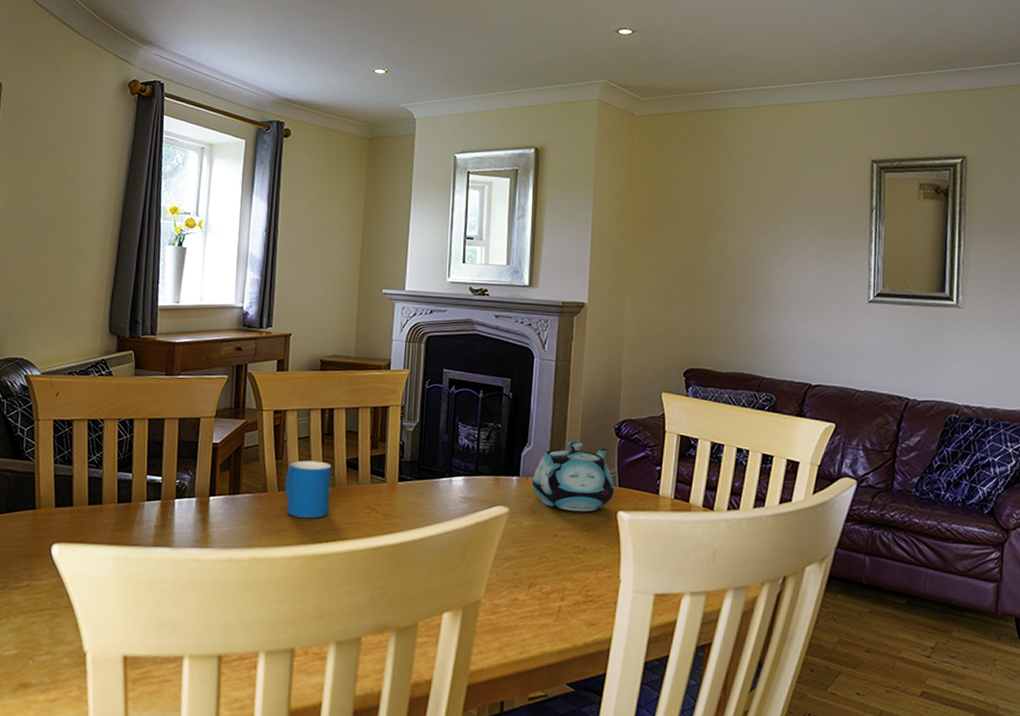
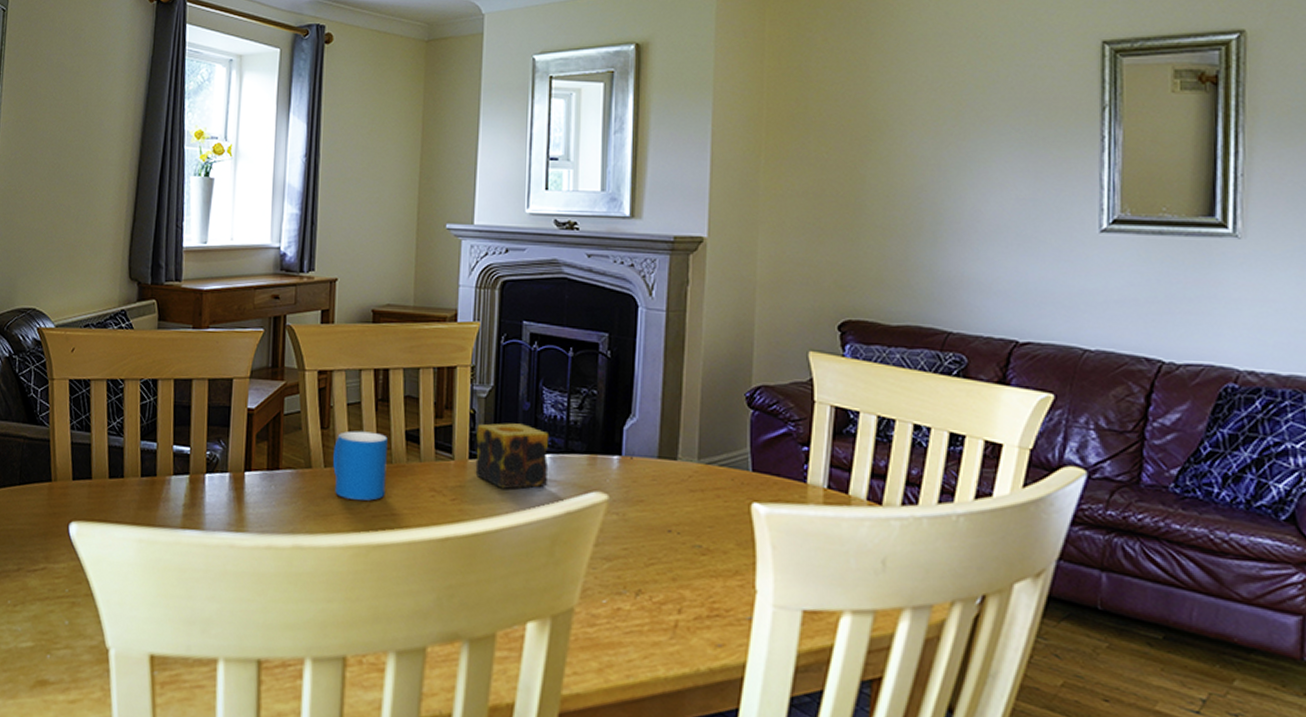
candle: none [403,452,463,506] -> present [475,423,550,489]
teapot: present [531,441,615,512] -> none [637,412,747,503]

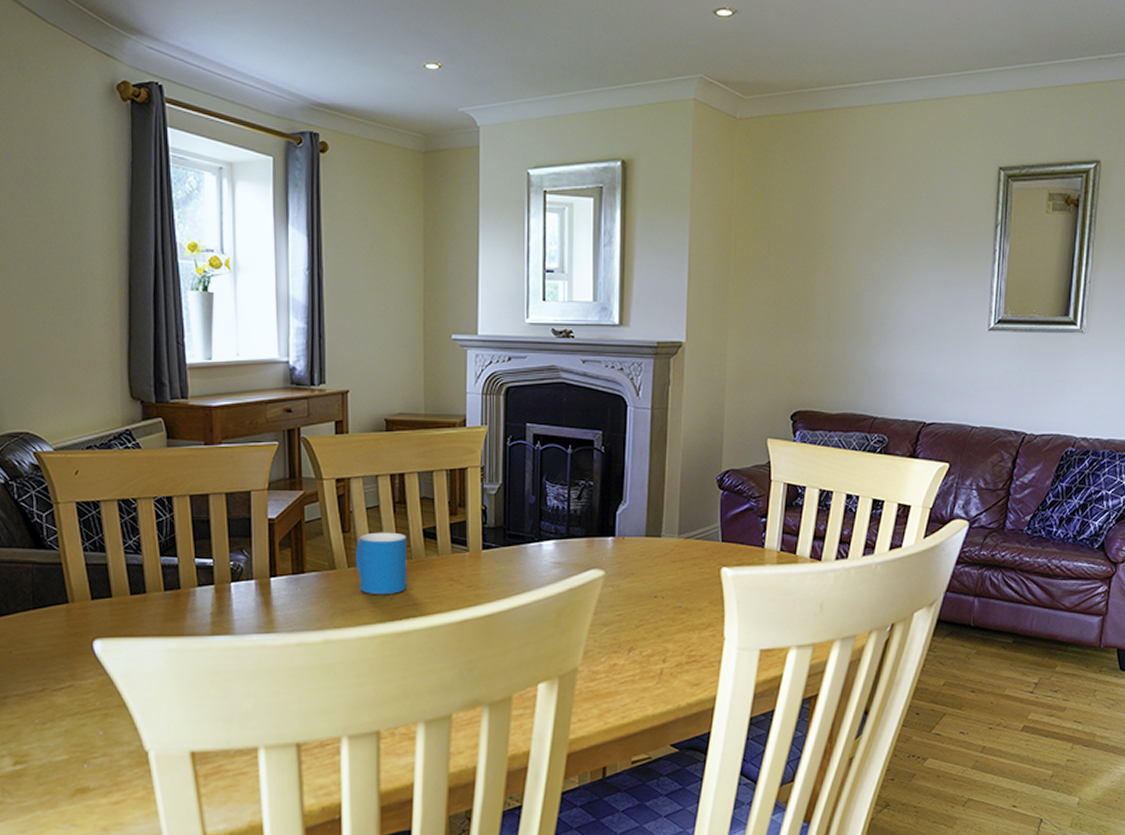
candle: present [475,423,550,489] -> none [488,515,553,573]

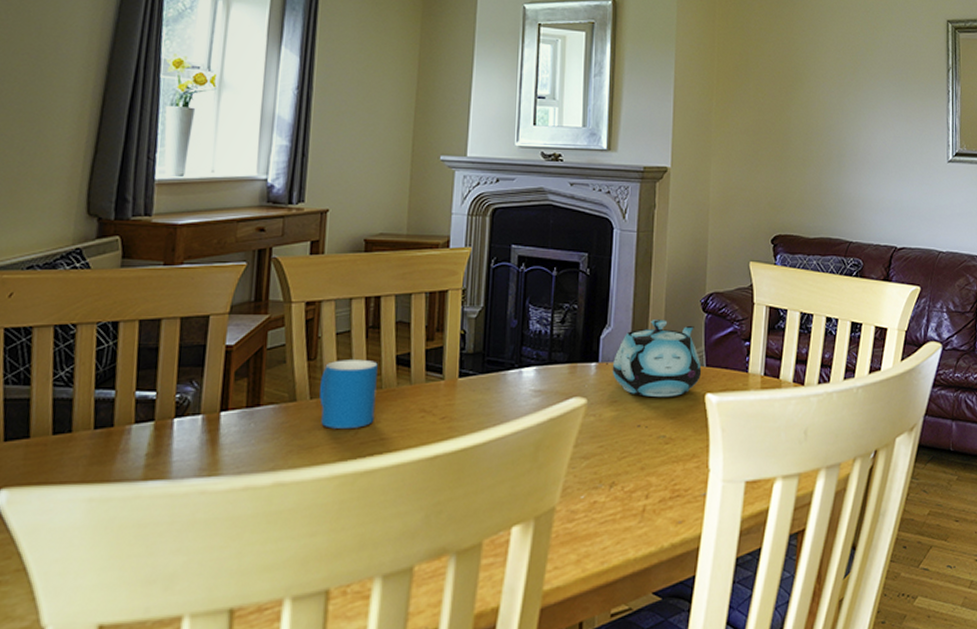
teapot: none [628,496,718,571] -> present [612,320,702,398]

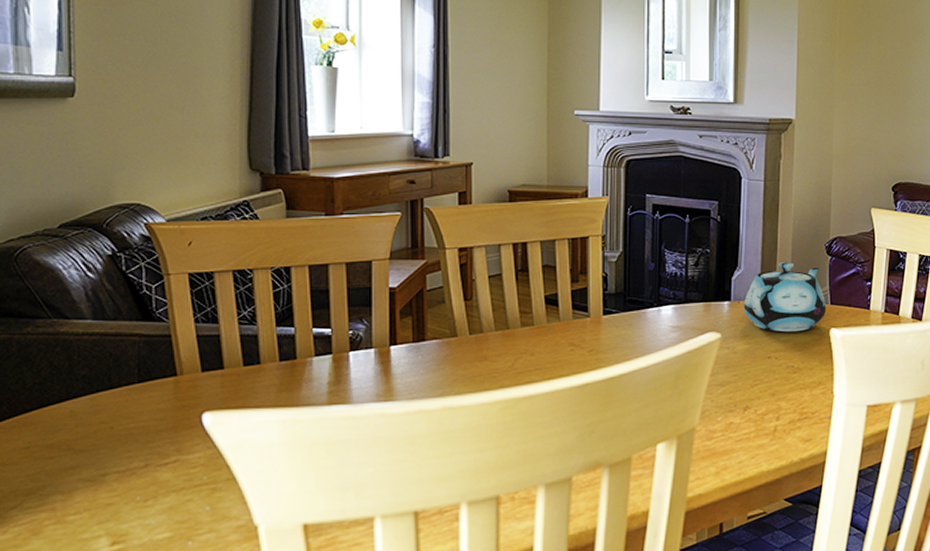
mug: present [319,359,378,429] -> none [478,299,529,360]

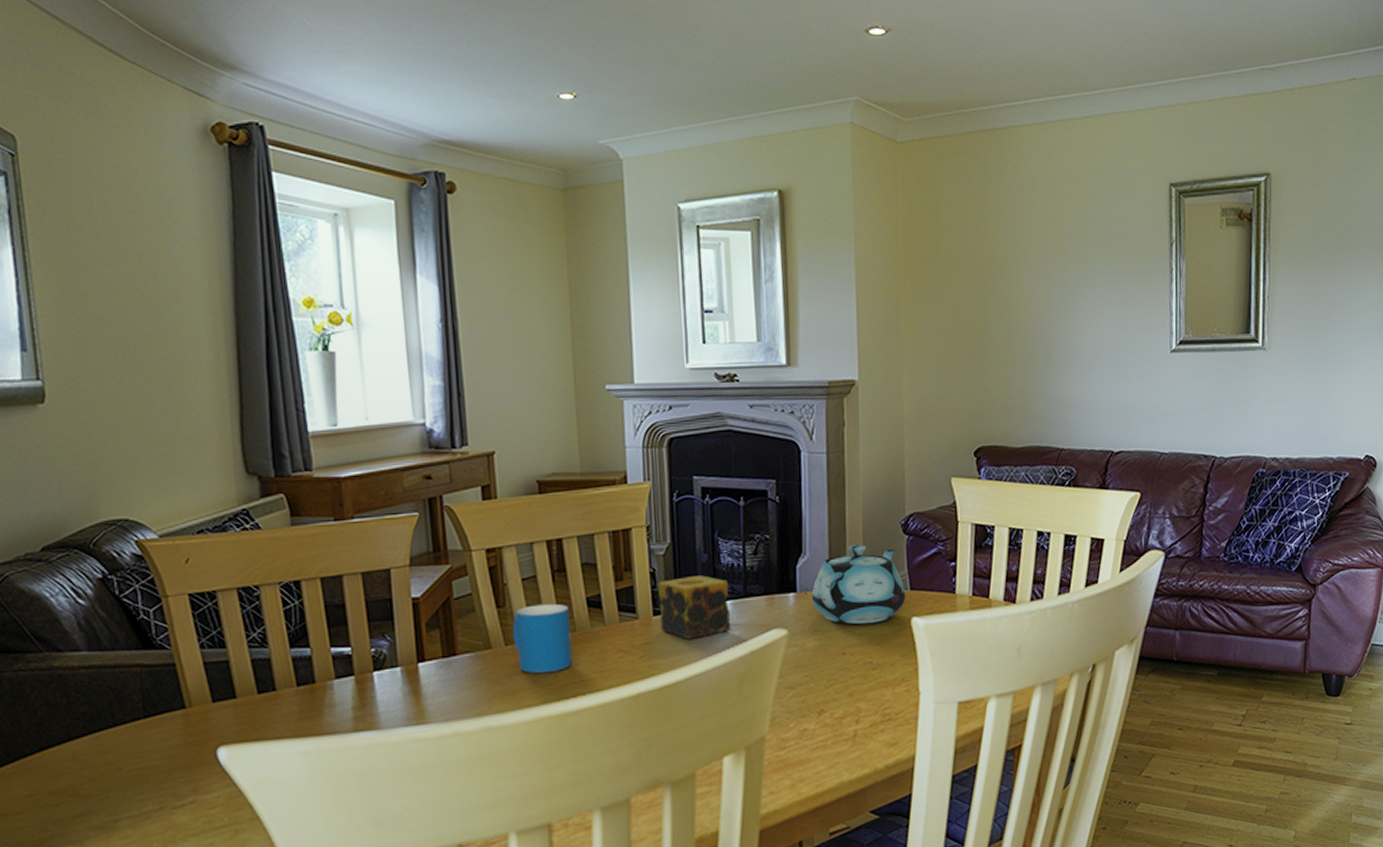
mug: none [478,299,529,360] -> present [513,603,573,673]
candle: none [609,282,672,337] -> present [658,575,732,639]

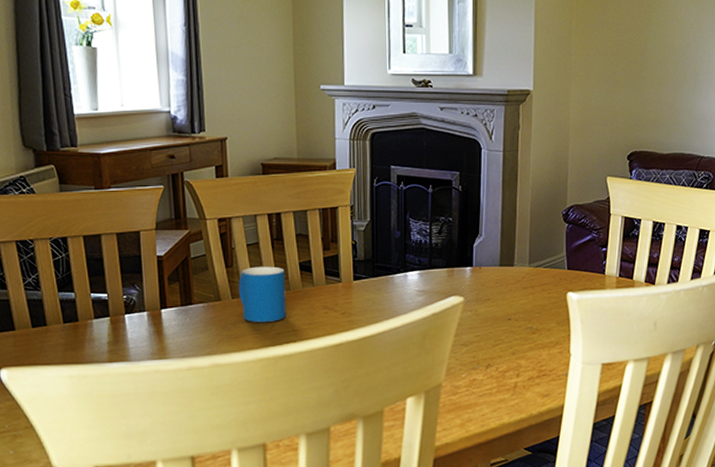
candle: present [658,575,732,639] -> none [358,249,418,301]
teapot: present [811,544,906,625] -> none [484,230,564,296]

